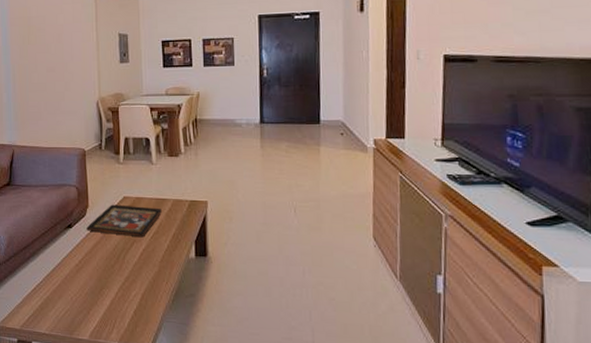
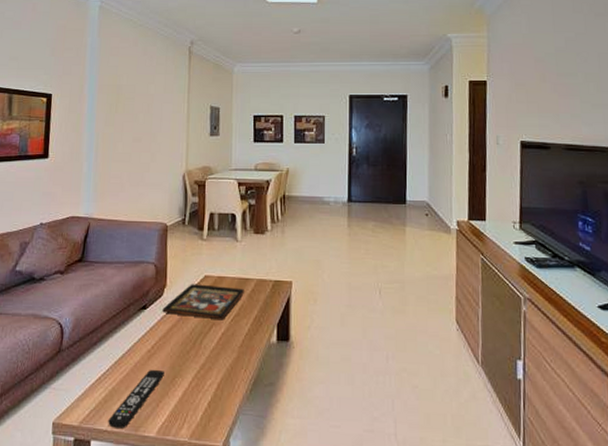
remote control: none [46,281,92,332] -> present [108,369,164,428]

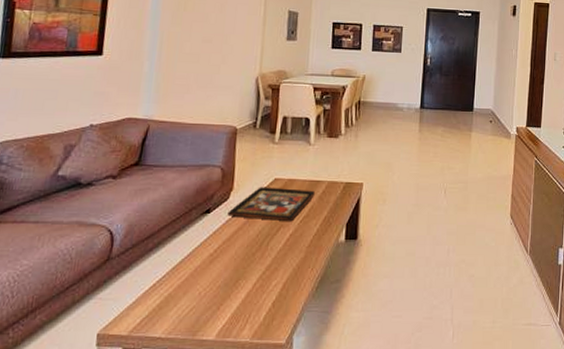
remote control: present [108,369,164,428] -> none [162,272,227,334]

